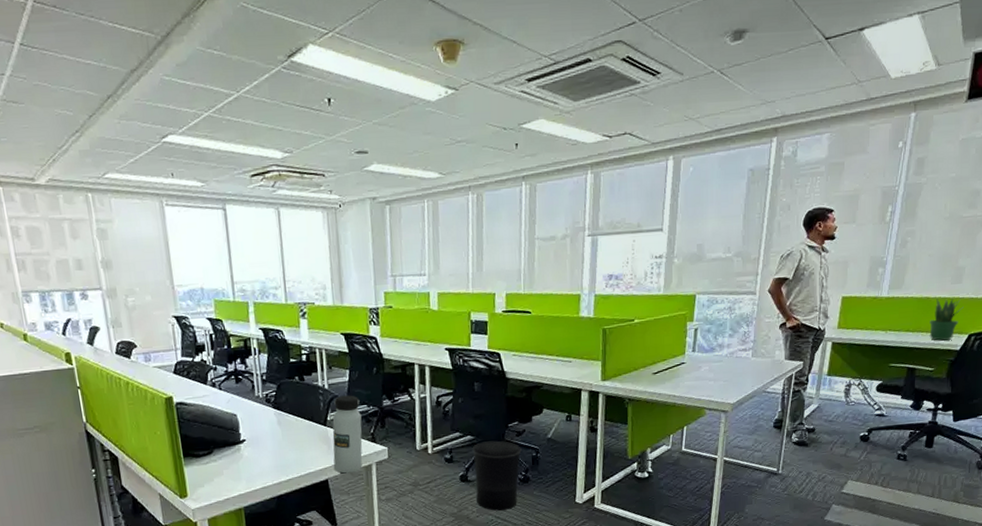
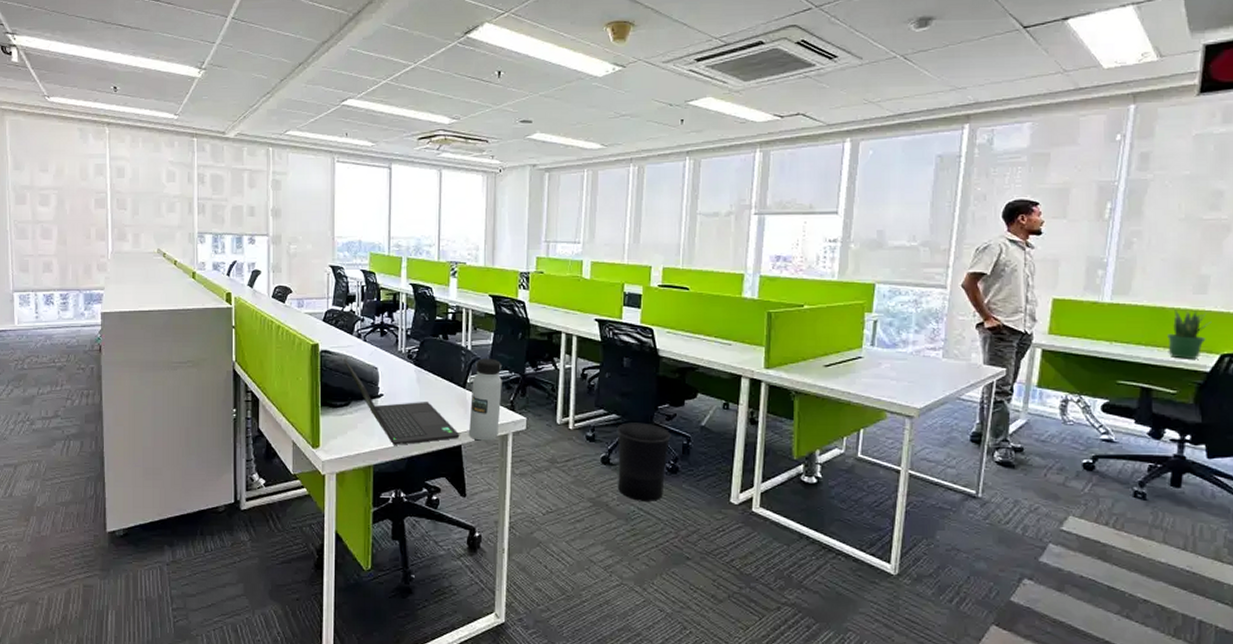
laptop: none [200,408,326,487] -> present [344,358,460,445]

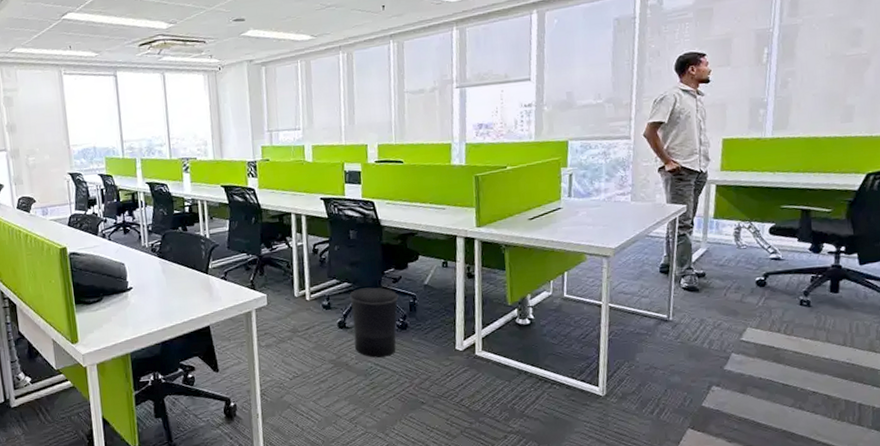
laptop: present [344,358,460,445] -> none [91,258,208,333]
water bottle: present [469,359,502,441] -> none [213,244,243,320]
planter: present [1167,309,1212,359] -> none [821,137,858,181]

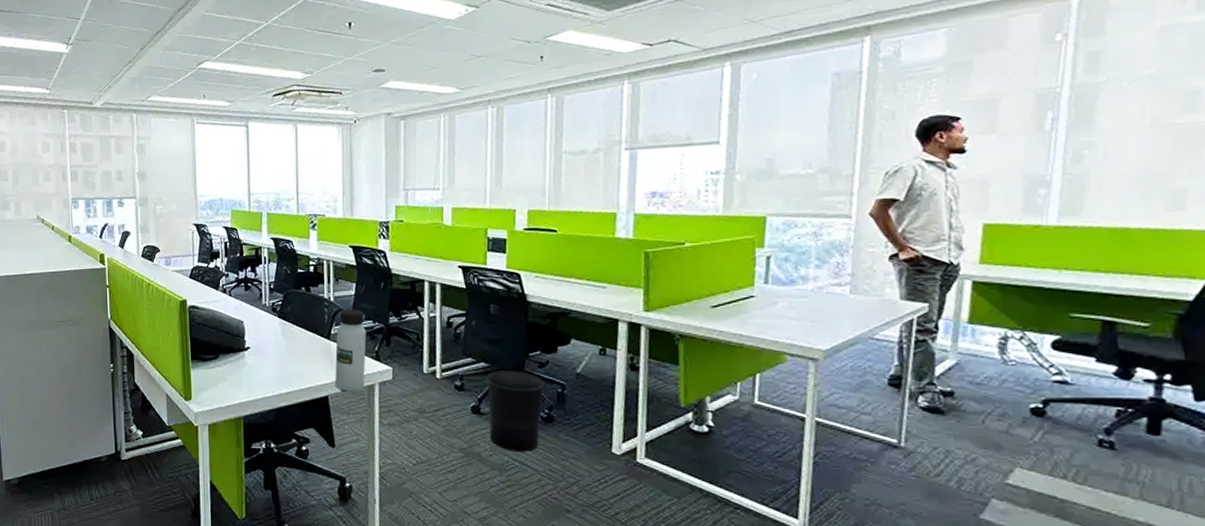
water bottle: none [213,244,243,320] -> present [335,309,367,391]

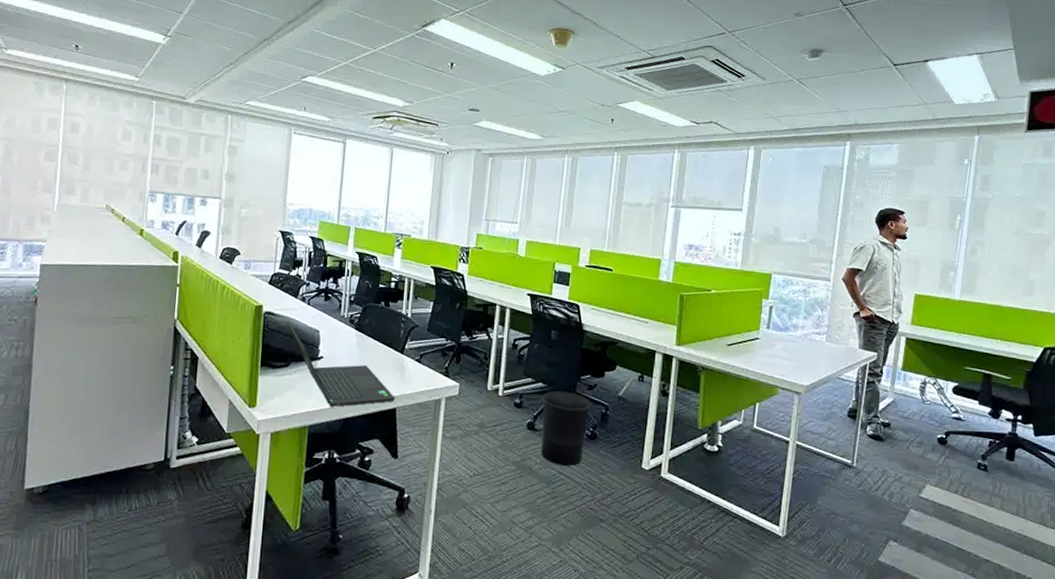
laptop: none [211,313,327,397] -> present [286,320,395,407]
water bottle: present [335,309,367,391] -> none [404,326,439,405]

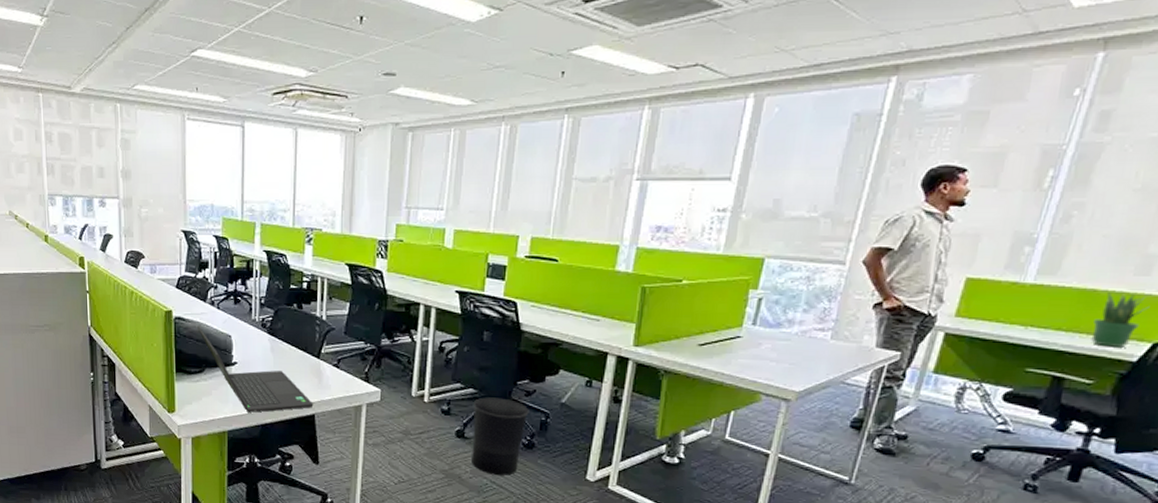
planter: none [1003,308,1037,351] -> present [1091,292,1150,347]

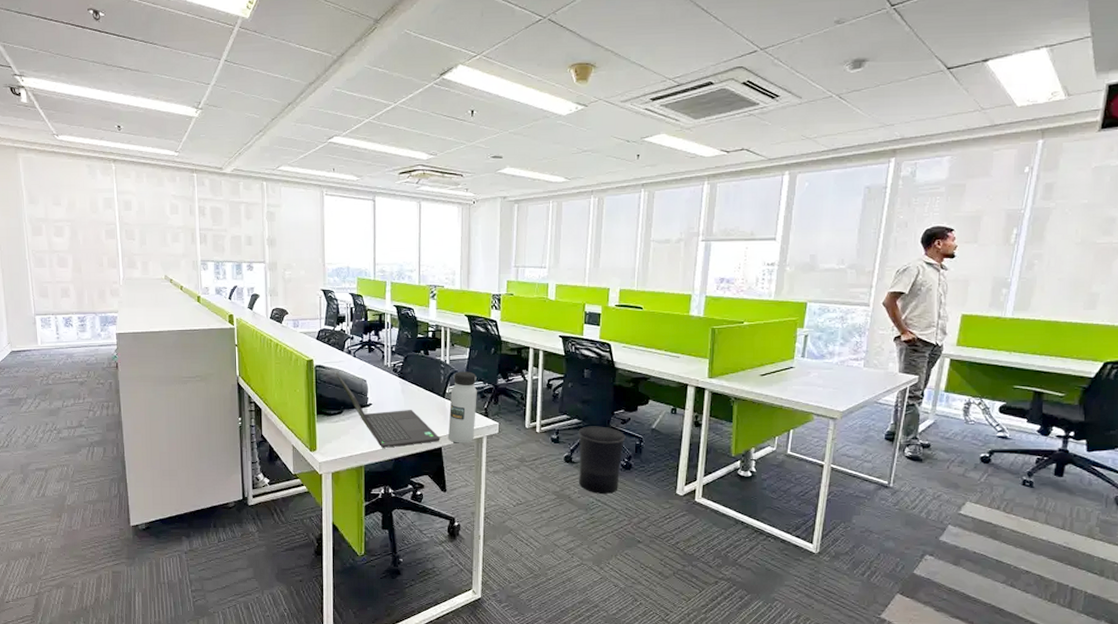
water bottle: none [323,329,357,411] -> present [448,371,477,443]
planter: present [1091,292,1150,347] -> none [1059,323,1098,366]

